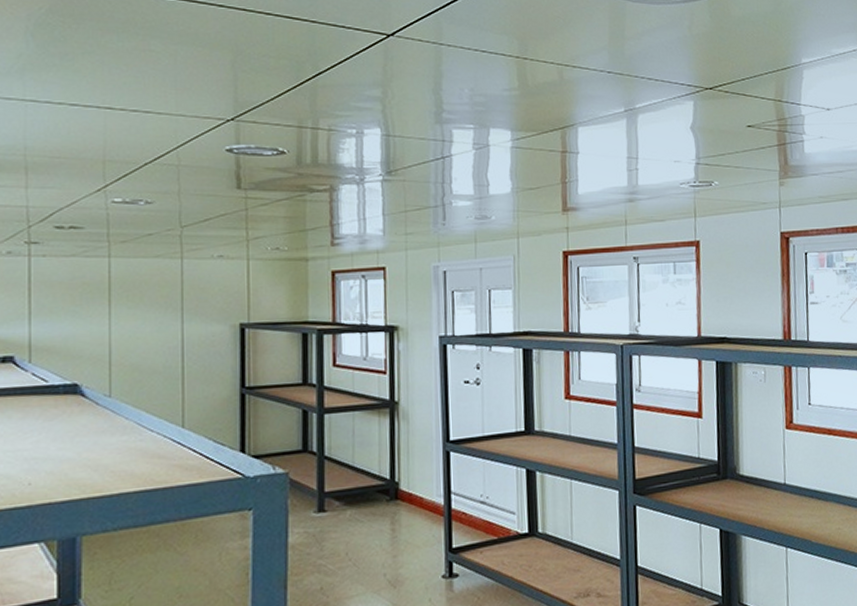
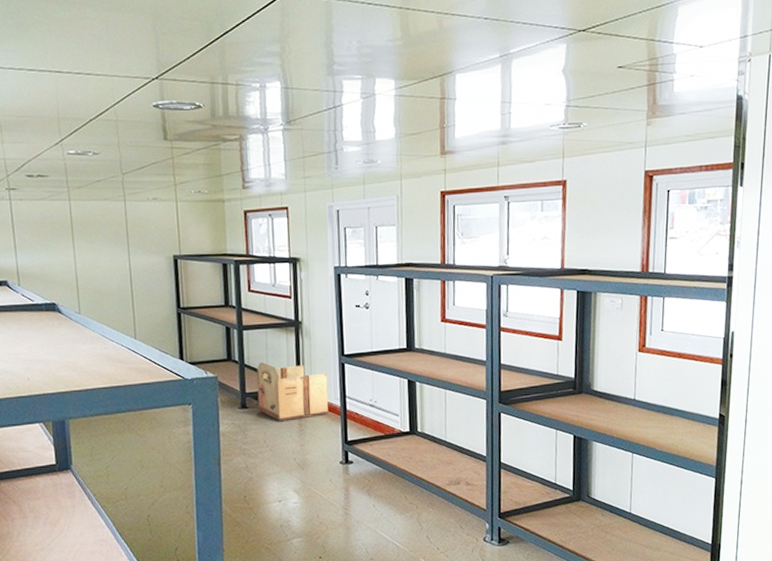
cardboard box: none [339,452,429,528] -> present [256,361,329,422]

